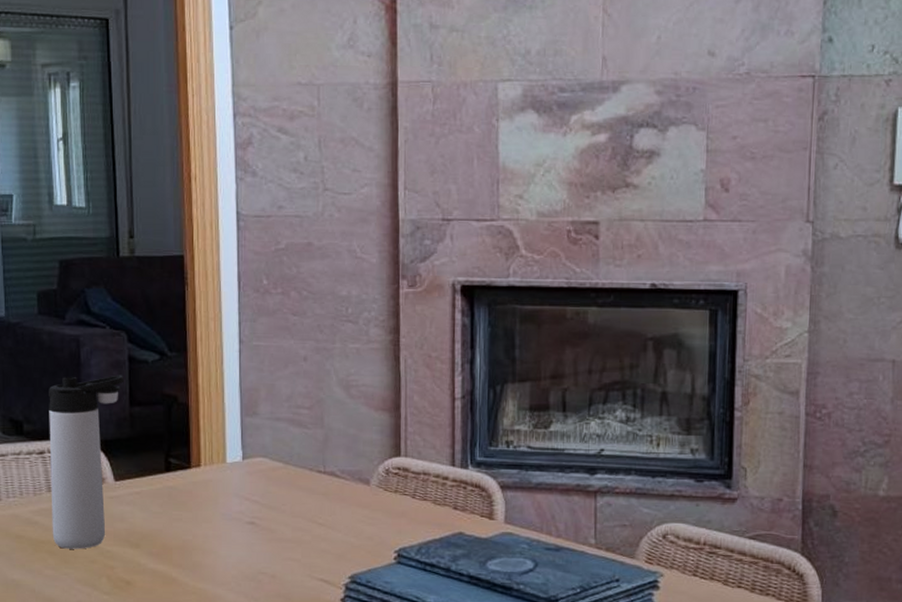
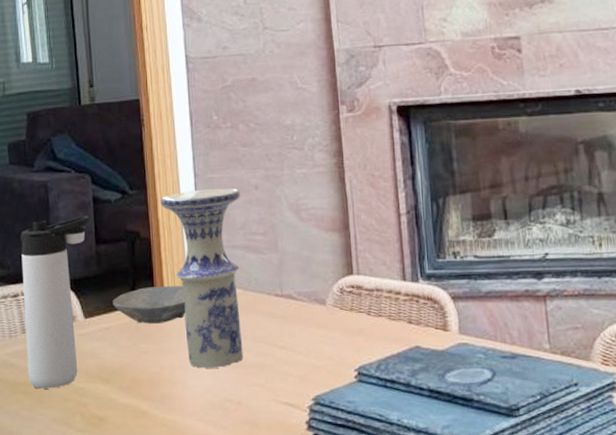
bowl: none [145,454,222,492] -> present [113,286,186,324]
vase: none [202,356,287,540] -> present [161,188,243,369]

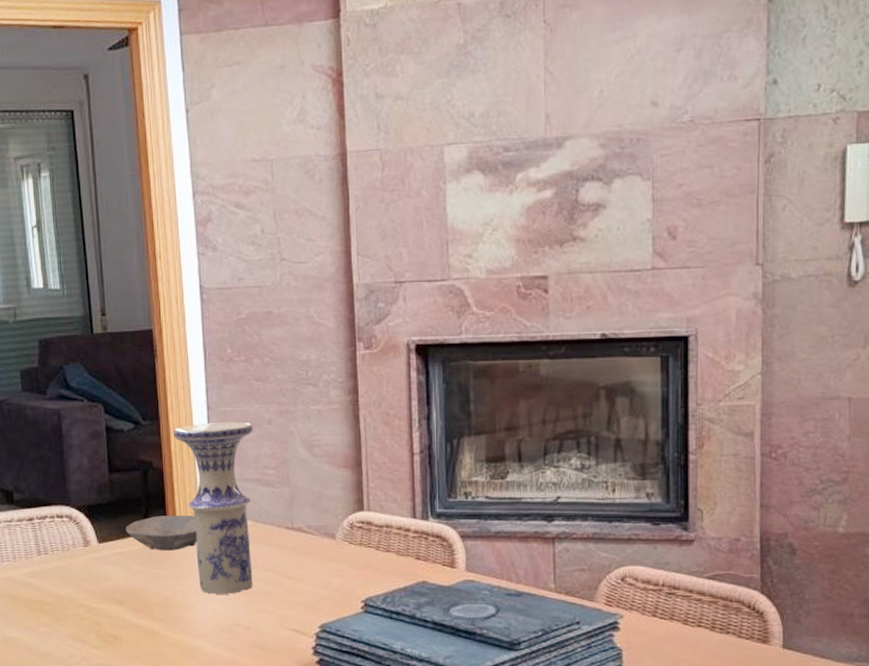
thermos bottle: present [21,215,90,389] -> none [35,444,103,607]

